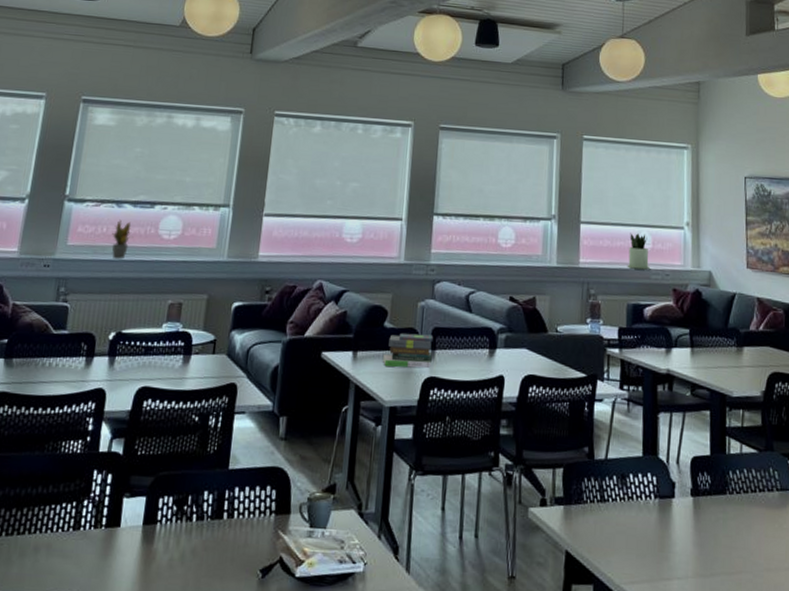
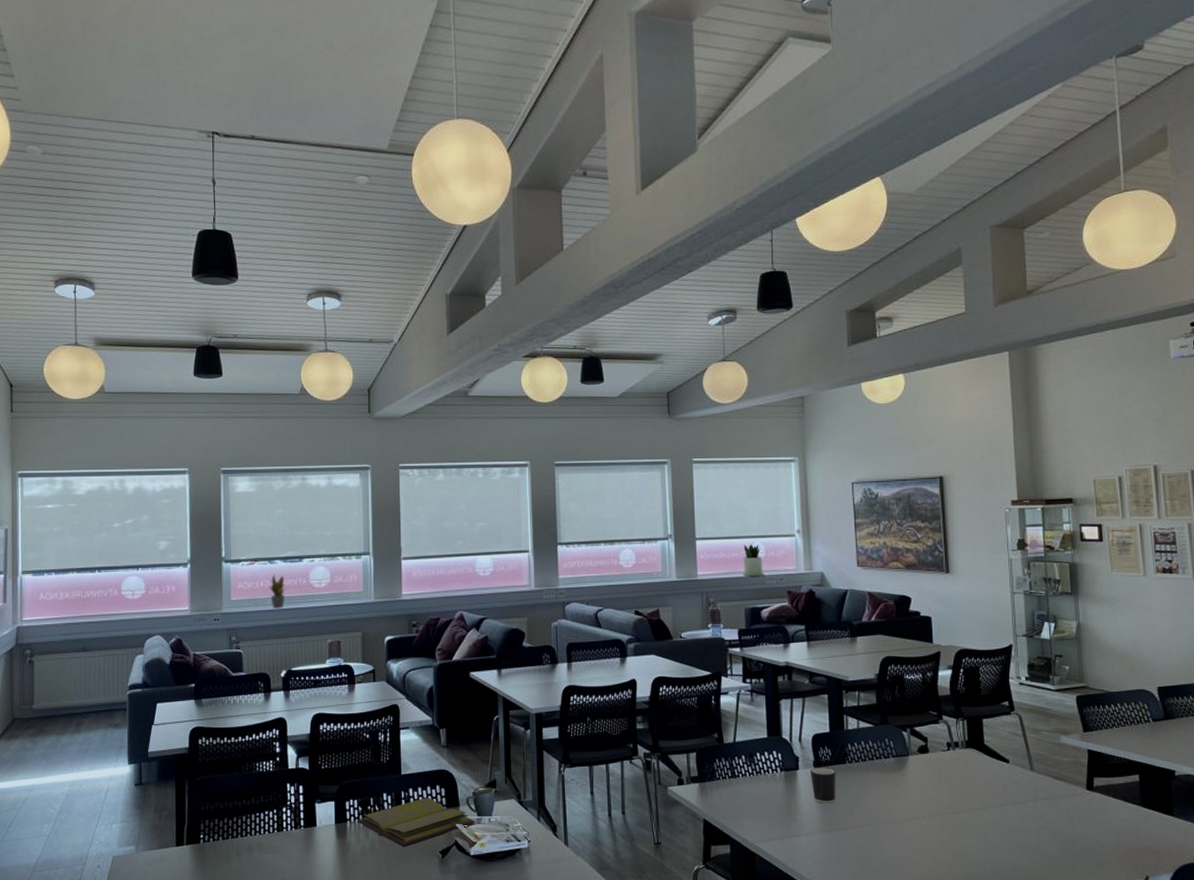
diary: none [168,500,307,561] -> present [356,797,476,847]
books: present [383,333,434,369] -> none [525,650,569,680]
mug: none [687,496,715,542] -> present [811,767,836,803]

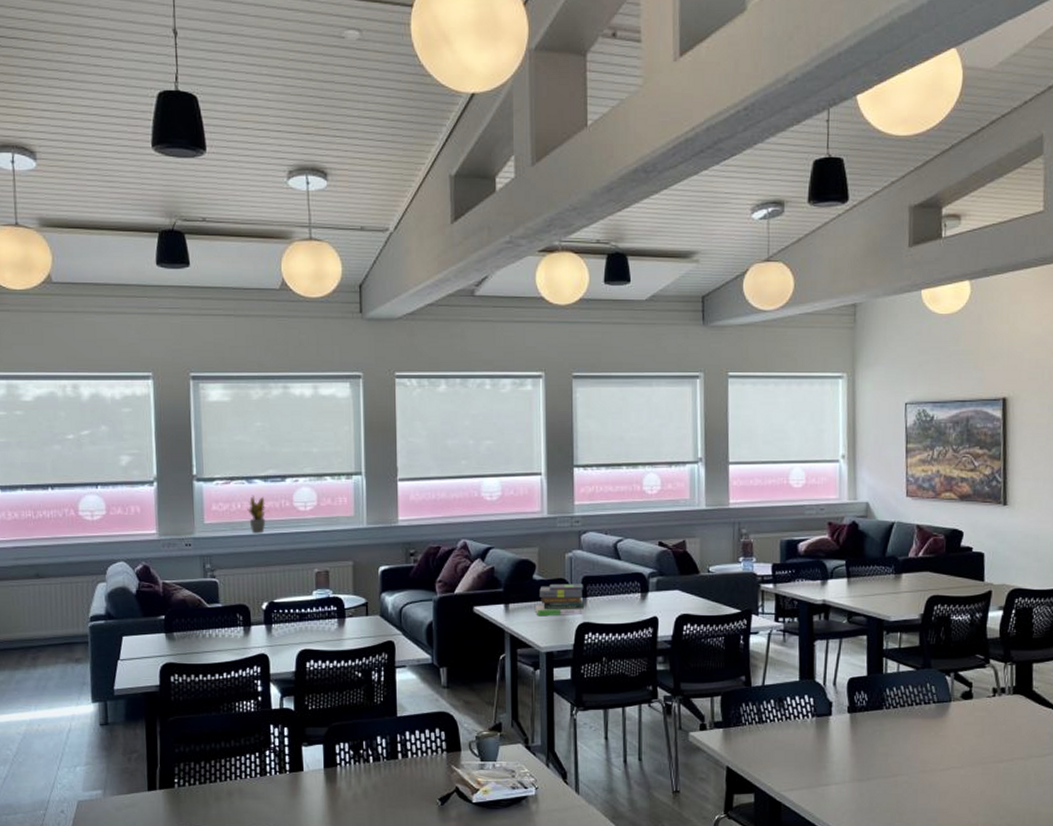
diary: present [356,797,476,847] -> none [348,741,478,793]
books: none [525,650,569,680] -> present [535,583,584,616]
planter: present [743,544,764,576] -> none [779,470,804,506]
mug: present [811,767,836,803] -> none [844,713,872,751]

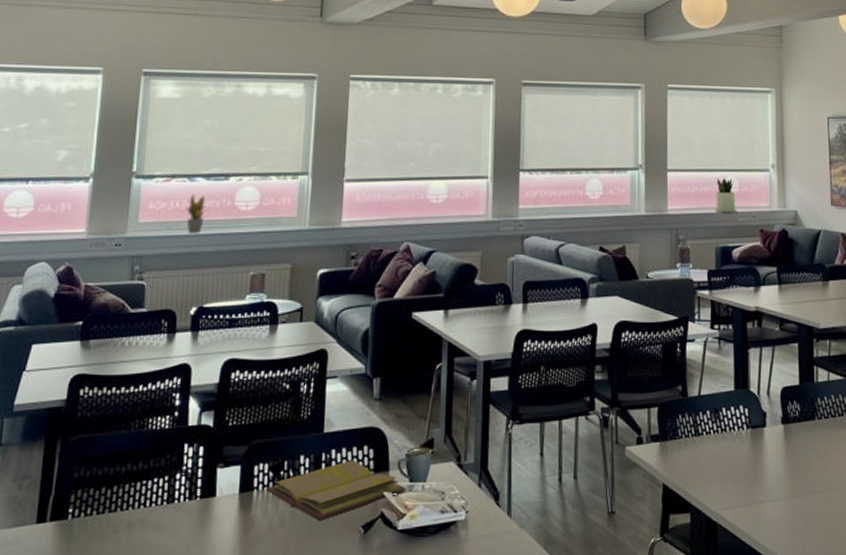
diary: none [348,741,478,793] -> present [265,460,407,520]
books: present [535,583,584,616] -> none [475,288,525,323]
planter: none [779,470,804,506] -> present [714,178,737,213]

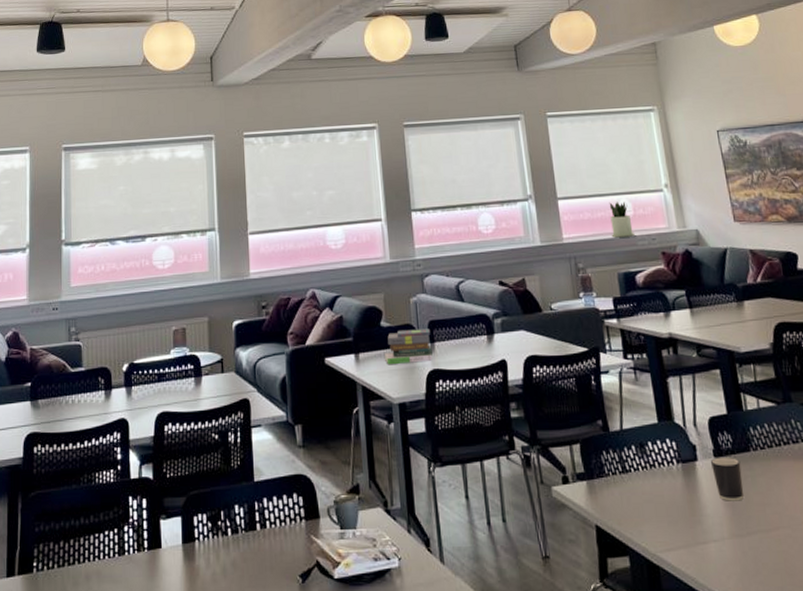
potted plant: present [186,193,209,234] -> none [110,256,131,294]
diary: present [265,460,407,520] -> none [206,508,339,570]
books: none [475,288,525,323] -> present [385,328,433,365]
mug: none [778,424,805,465] -> present [711,456,744,501]

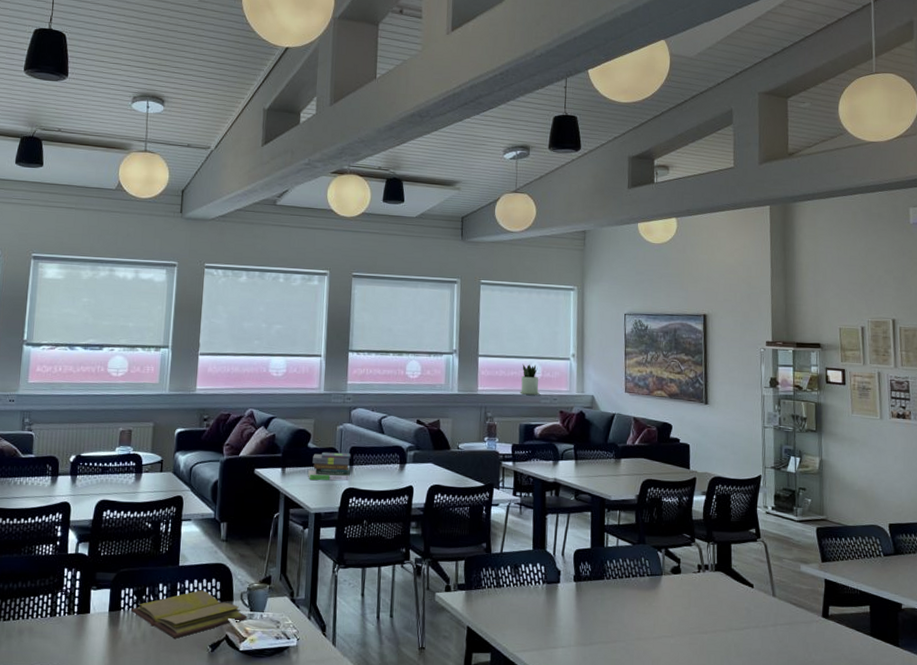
diary: none [206,508,339,570] -> present [130,590,248,639]
mug: present [711,456,744,501] -> none [570,581,595,618]

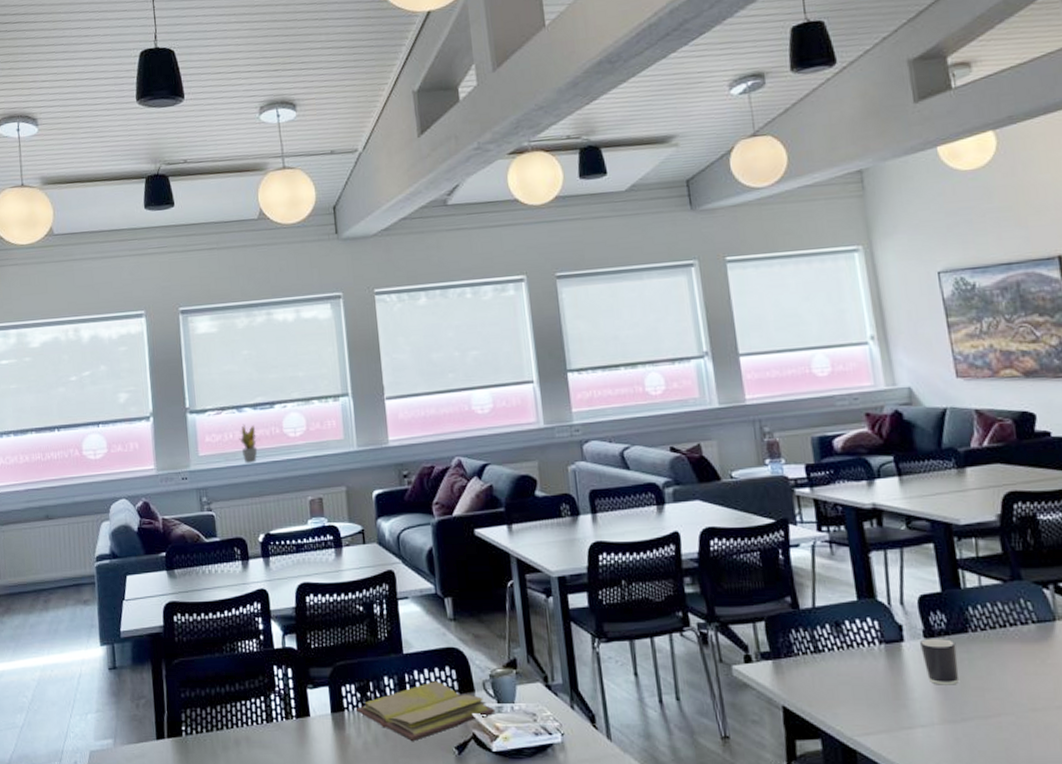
potted plant: none [67,360,86,394] -> present [239,424,261,463]
books: present [308,452,351,481] -> none [541,498,595,537]
planter: present [519,364,540,395] -> none [801,357,833,398]
mug: none [570,581,595,618] -> present [920,637,960,685]

